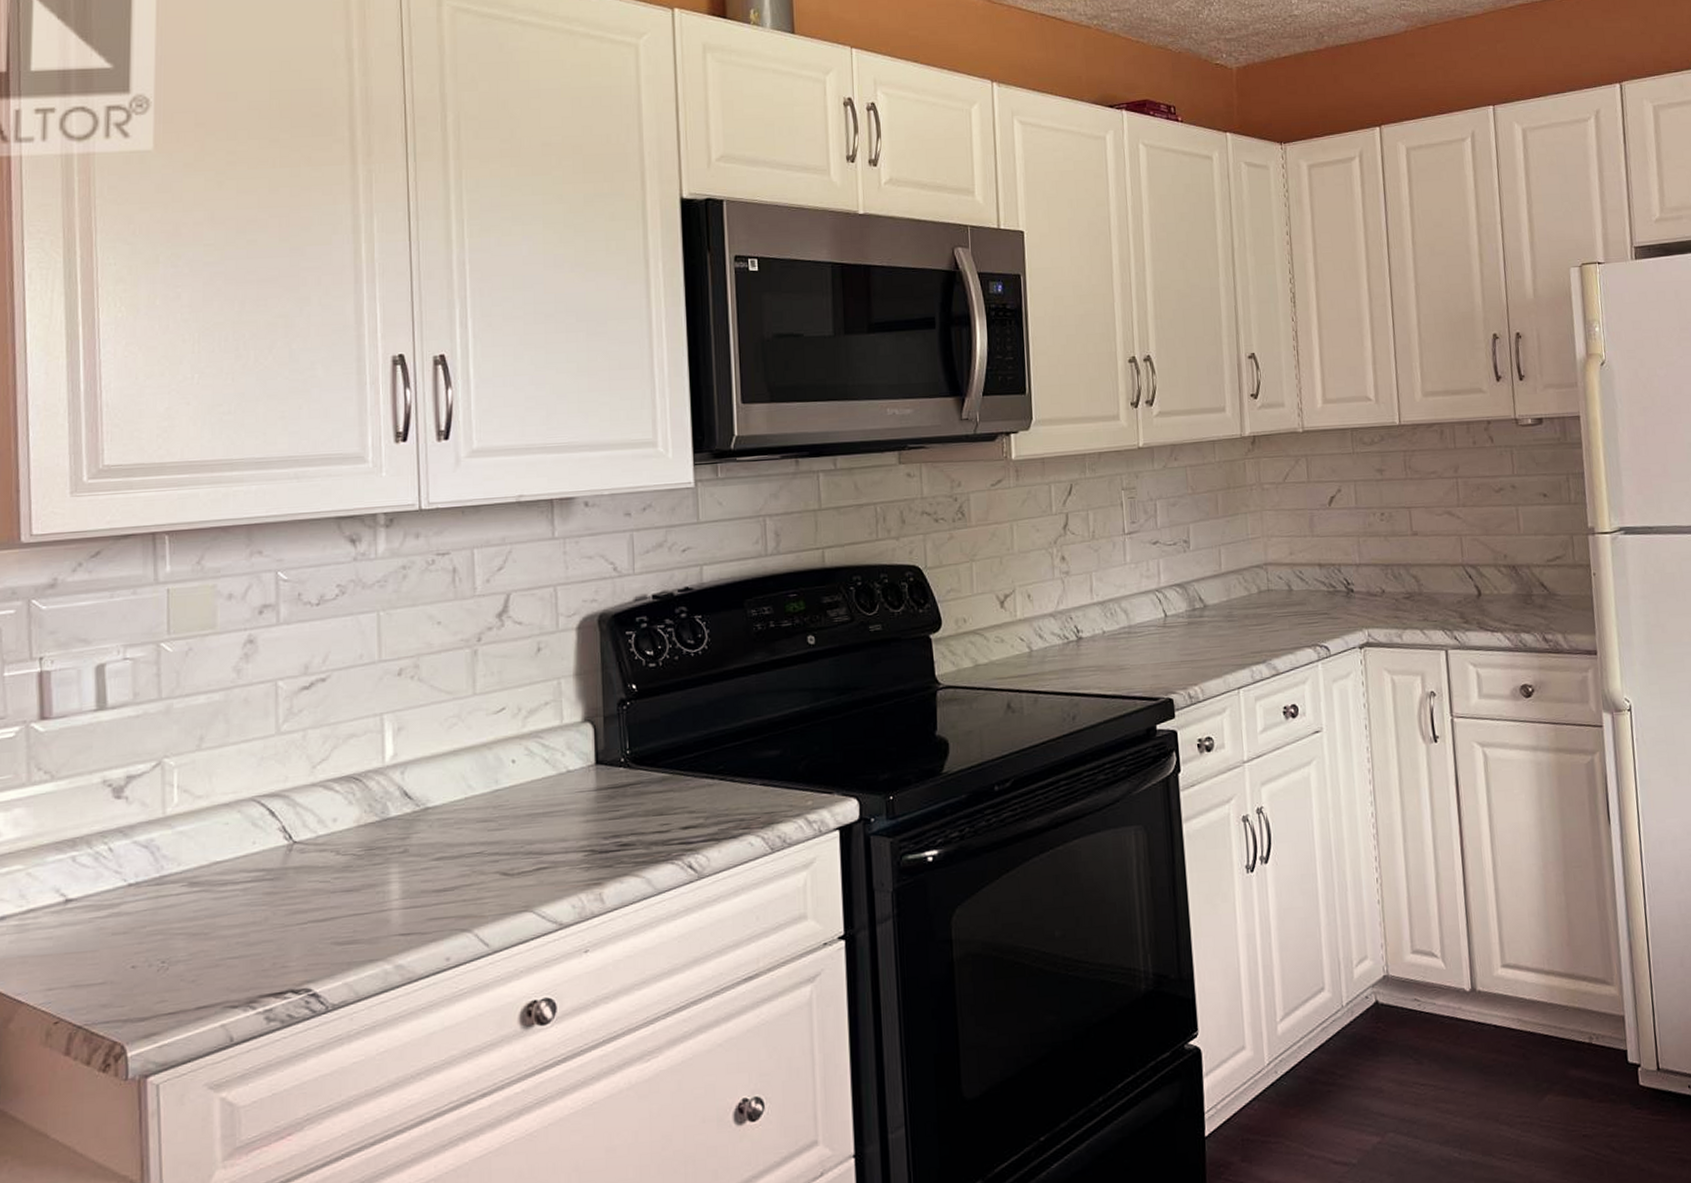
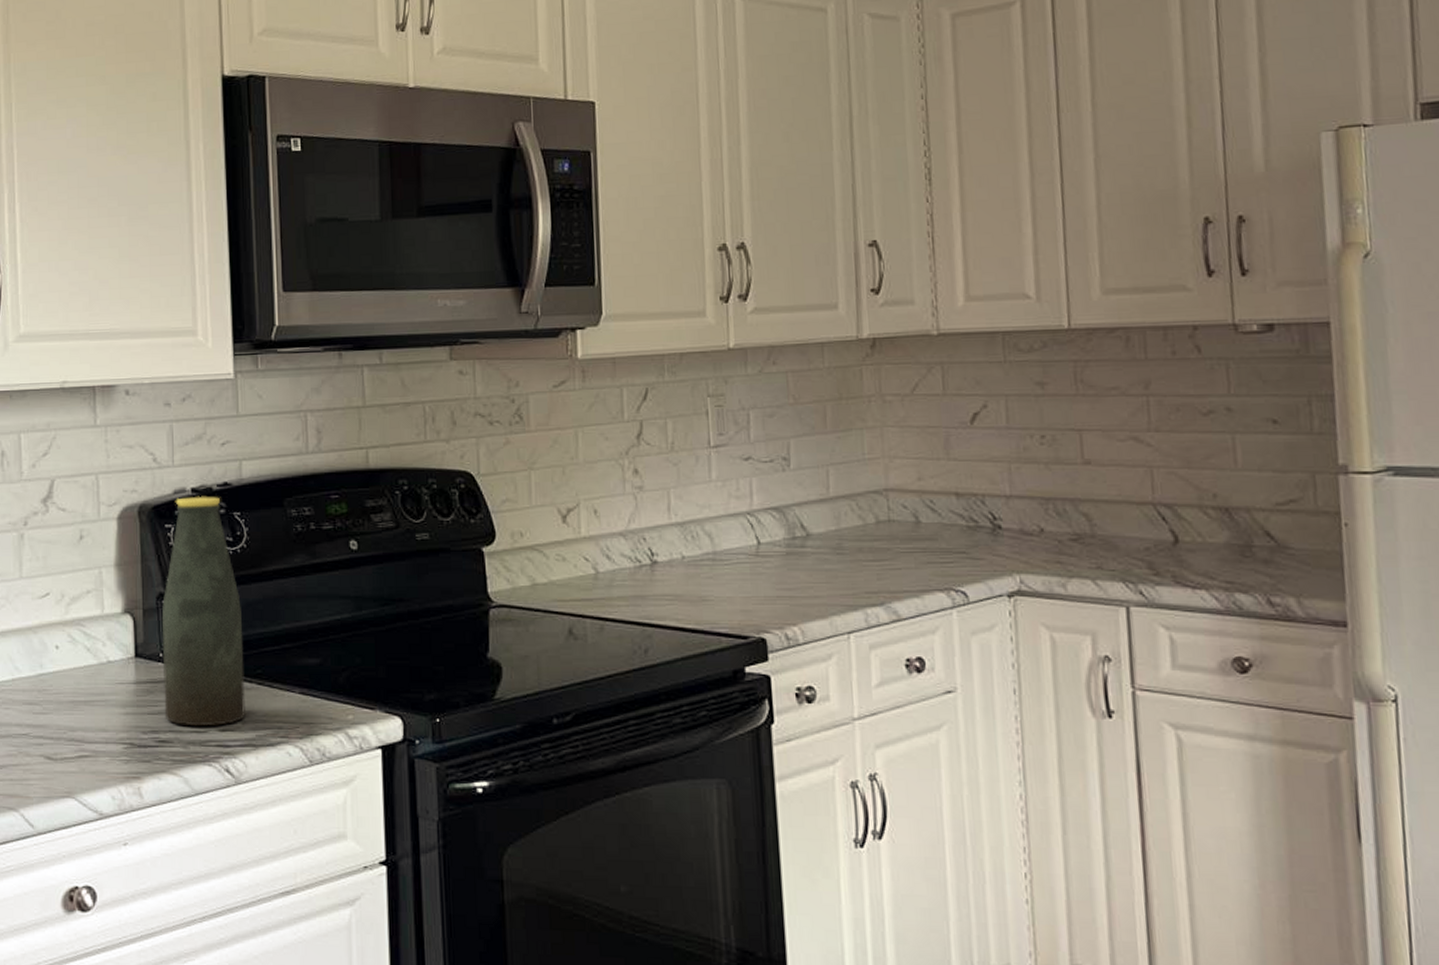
bottle: none [623,601,708,827] -> present [162,496,245,727]

